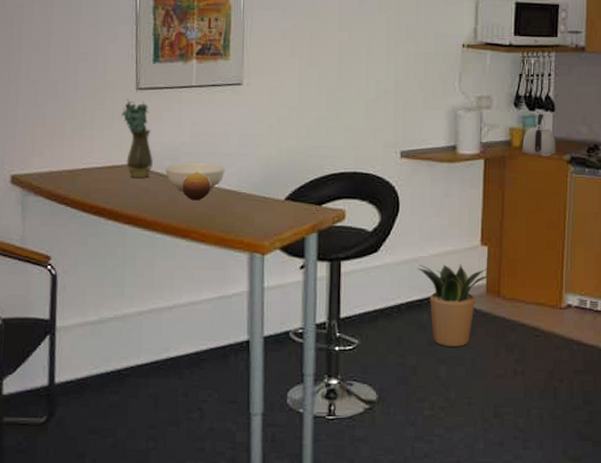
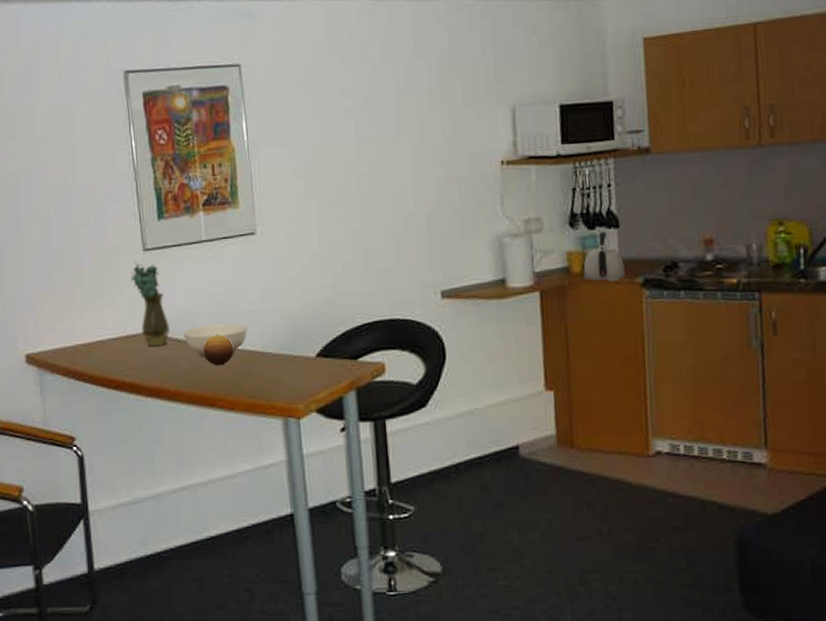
potted plant: present [416,263,493,348] -> none [472,413,563,509]

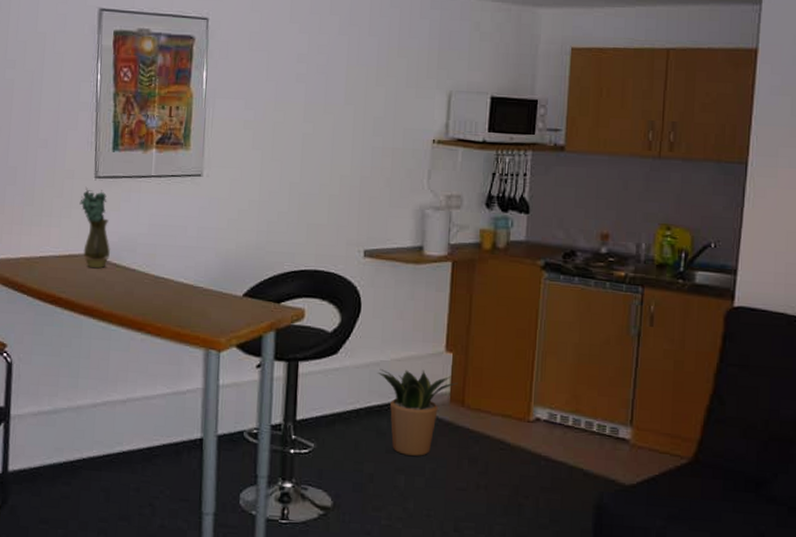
bowl: present [182,323,248,357] -> none [121,254,183,284]
fruit: present [203,334,234,366] -> none [138,263,168,294]
potted plant: none [472,413,563,509] -> present [377,369,457,457]
kettle: present [583,231,627,282] -> none [493,215,530,262]

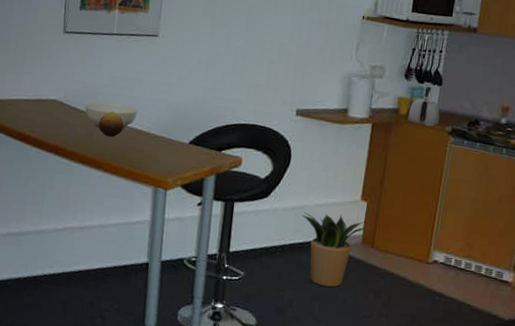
vase: present [79,186,110,269] -> none [49,40,75,113]
bowl: none [121,254,183,284] -> present [84,102,138,129]
fruit: none [138,263,168,294] -> present [98,111,125,137]
kettle: none [493,215,530,262] -> present [407,86,440,127]

